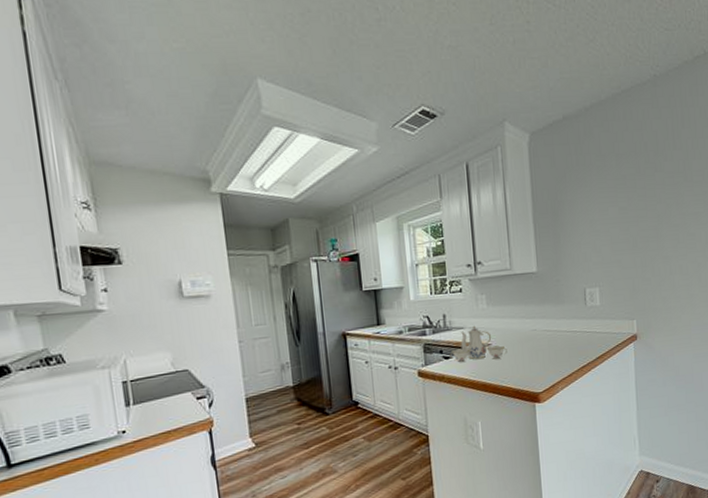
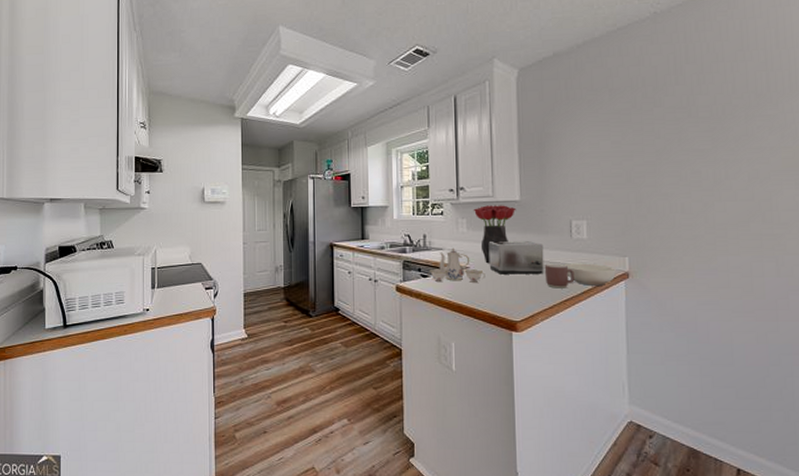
bouquet: none [491,277,534,339] -> present [473,205,517,264]
toaster: none [508,312,563,348] -> present [488,241,544,274]
mug: none [562,332,590,357] -> present [544,263,575,289]
bowl: none [579,328,627,351] -> present [563,263,617,286]

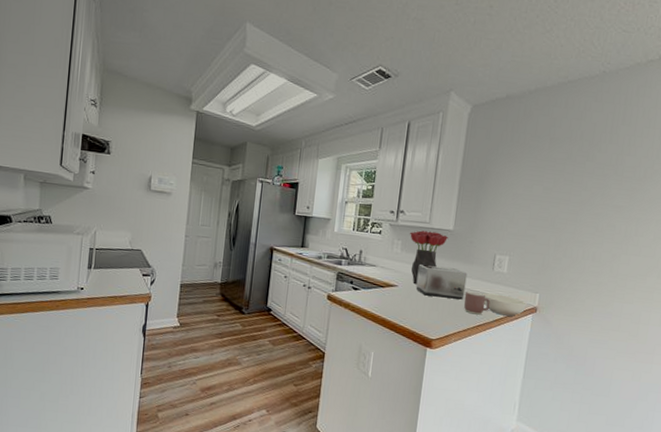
tea set: present [427,247,485,283] -> none [358,265,411,300]

